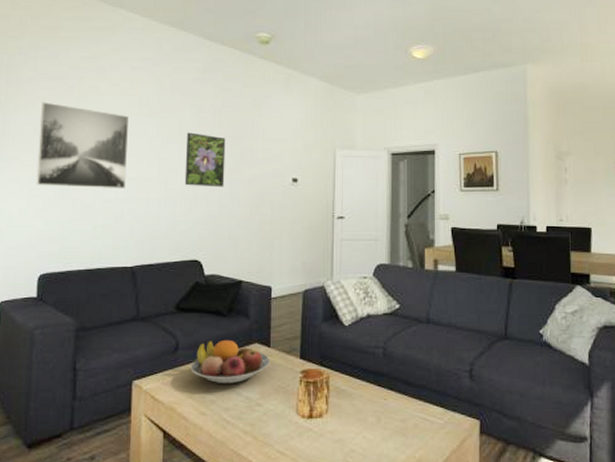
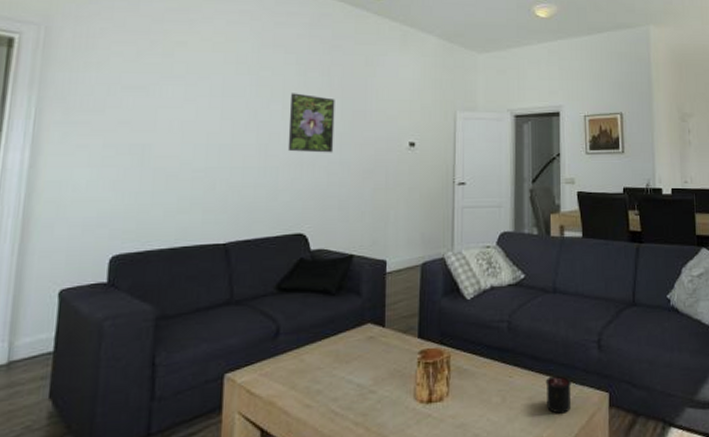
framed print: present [36,102,130,189] -> none [108,58,224,157]
fruit bowl: present [190,339,270,384] -> none [293,321,385,372]
candle: none [418,394,443,437] -> present [545,369,571,414]

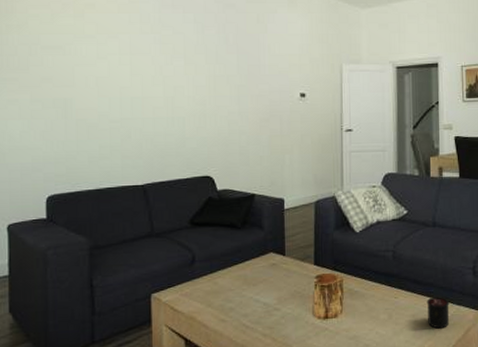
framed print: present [287,93,335,153] -> none [191,49,233,104]

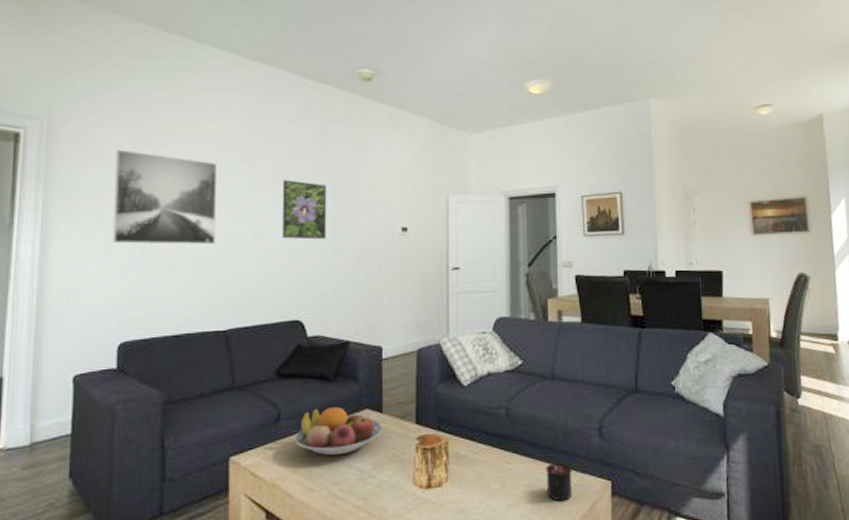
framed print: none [34,20,131,109] -> present [112,149,218,245]
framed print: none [191,49,233,104] -> present [282,180,327,240]
fruit bowl: none [208,250,286,293] -> present [294,406,383,456]

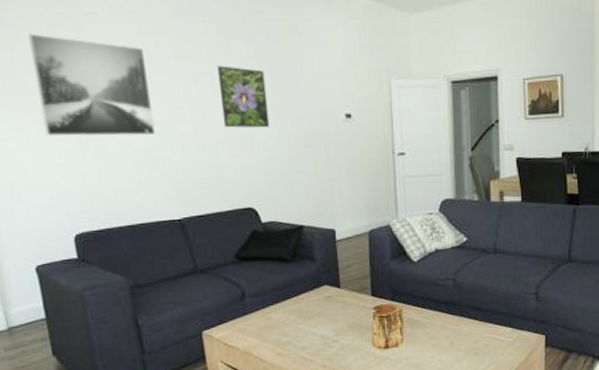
fruit bowl: present [294,406,383,456] -> none [260,284,342,327]
candle: present [545,456,572,501] -> none [488,318,512,353]

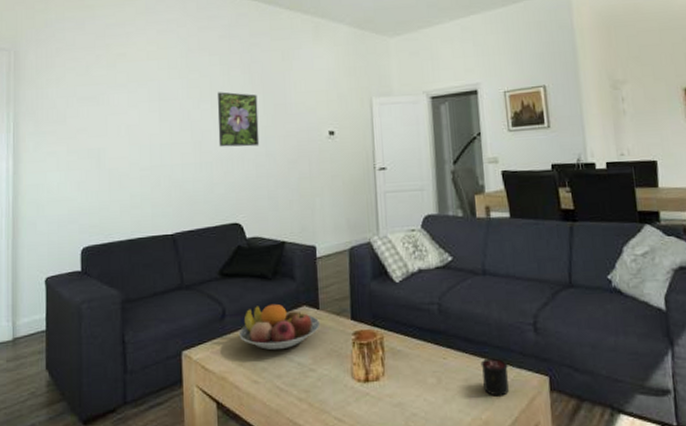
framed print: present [28,33,155,136] -> none [71,73,160,158]
fruit bowl: none [260,284,342,327] -> present [239,303,321,351]
candle: none [488,318,512,353] -> present [480,351,509,396]

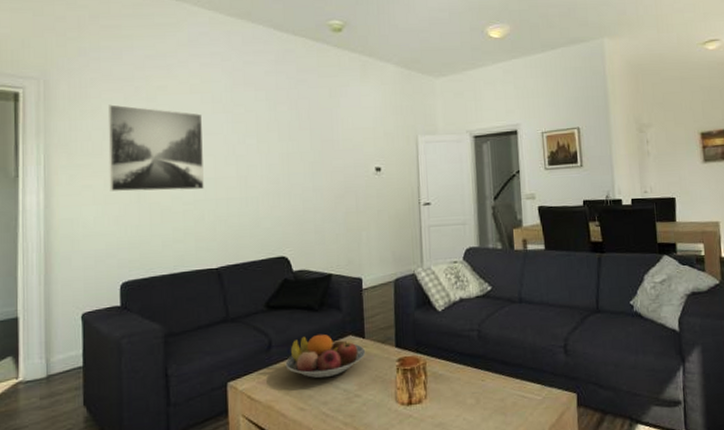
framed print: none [71,73,160,158] -> present [108,104,204,192]
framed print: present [217,92,260,147] -> none [263,127,307,182]
candle: present [480,351,509,396] -> none [516,372,541,413]

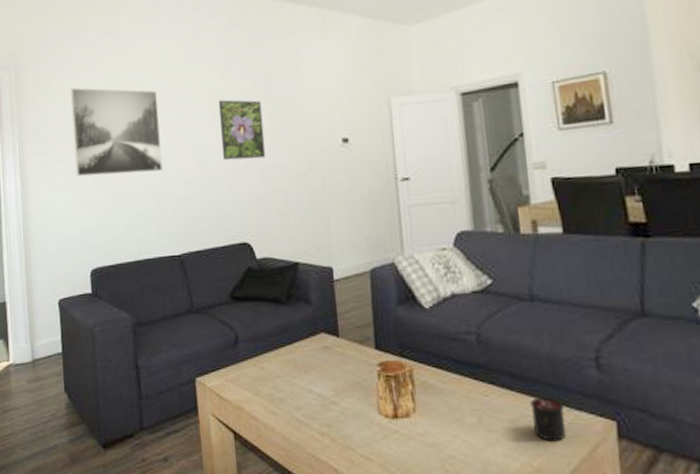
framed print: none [263,127,307,182] -> present [219,99,266,161]
fruit bowl: present [285,333,366,379] -> none [253,330,341,380]
candle: none [516,372,541,413] -> present [530,389,566,441]

